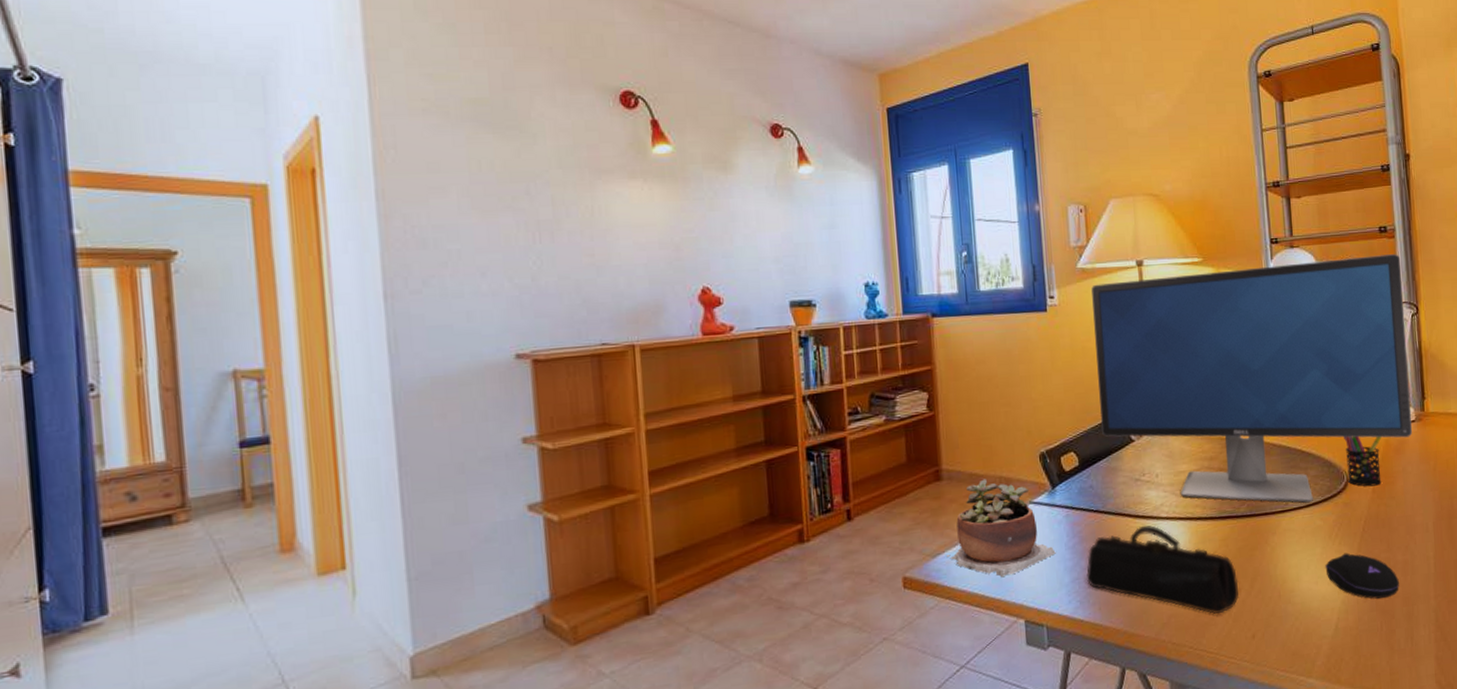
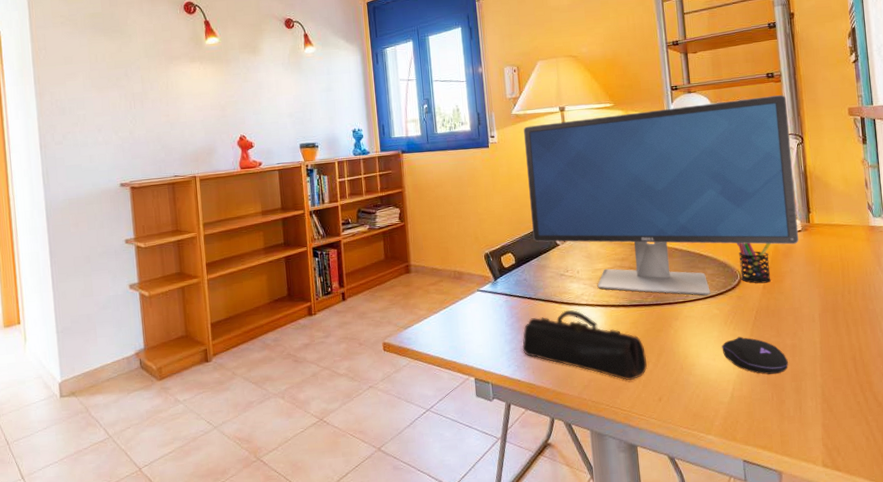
succulent plant: present [946,478,1056,578] -> none [415,272,498,346]

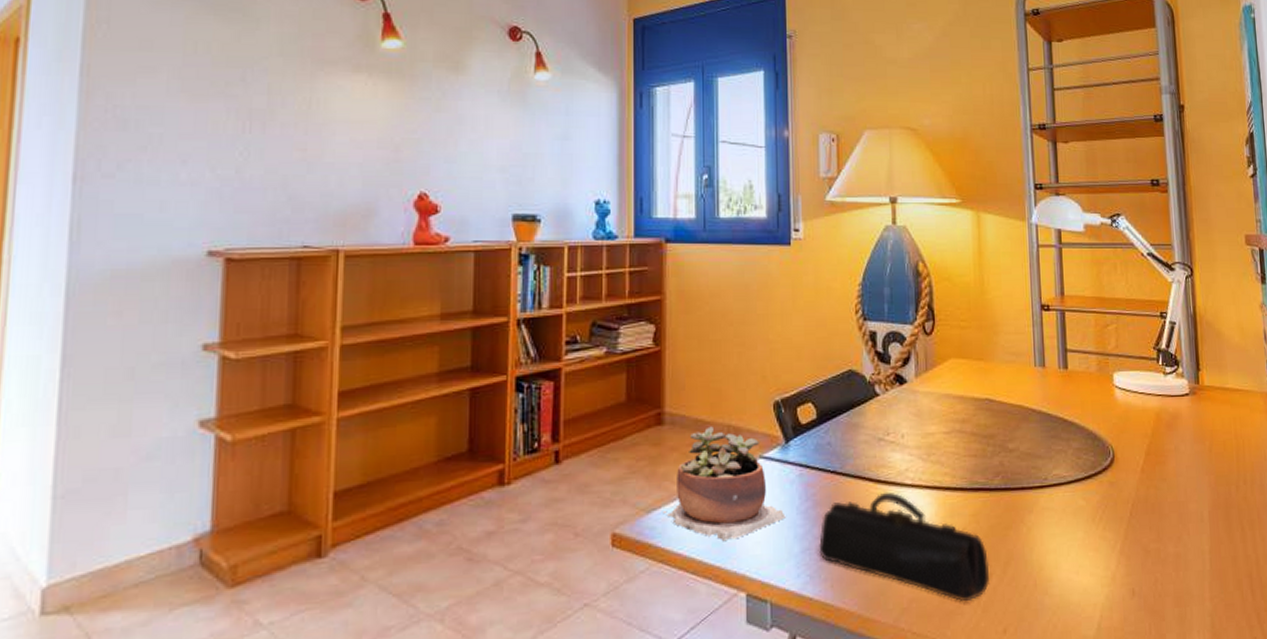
succulent plant: none [415,272,498,346] -> present [663,426,786,542]
monitor: present [524,95,799,296] -> none [840,210,1185,480]
computer mouse: present [721,336,788,375] -> none [1087,540,1170,596]
pen holder: present [737,243,771,284] -> none [1110,406,1152,465]

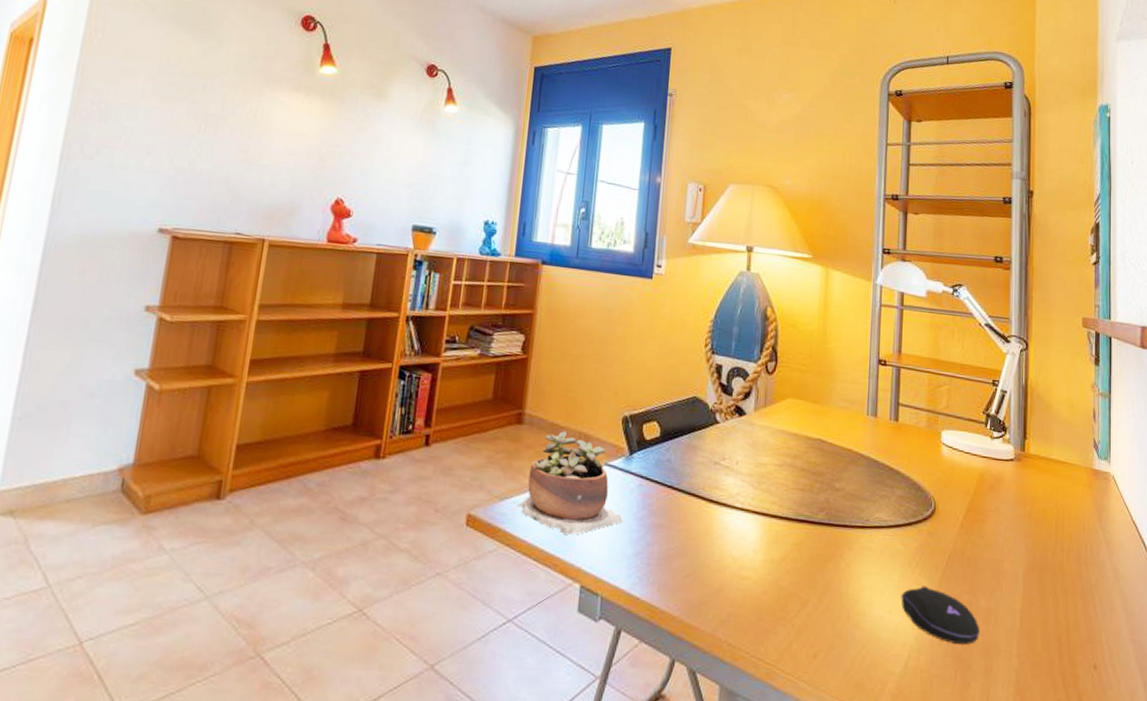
pencil case: present [818,492,990,601] -> none [649,511,807,622]
computer mouse: none [1087,540,1170,596] -> present [901,585,980,645]

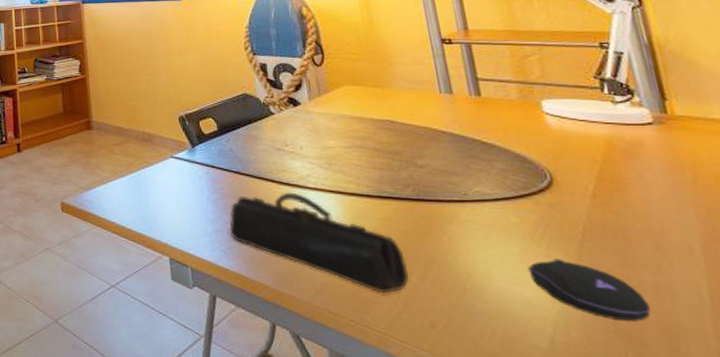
succulent plant: present [514,431,623,536] -> none [97,132,198,217]
pencil case: none [649,511,807,622] -> present [229,192,409,293]

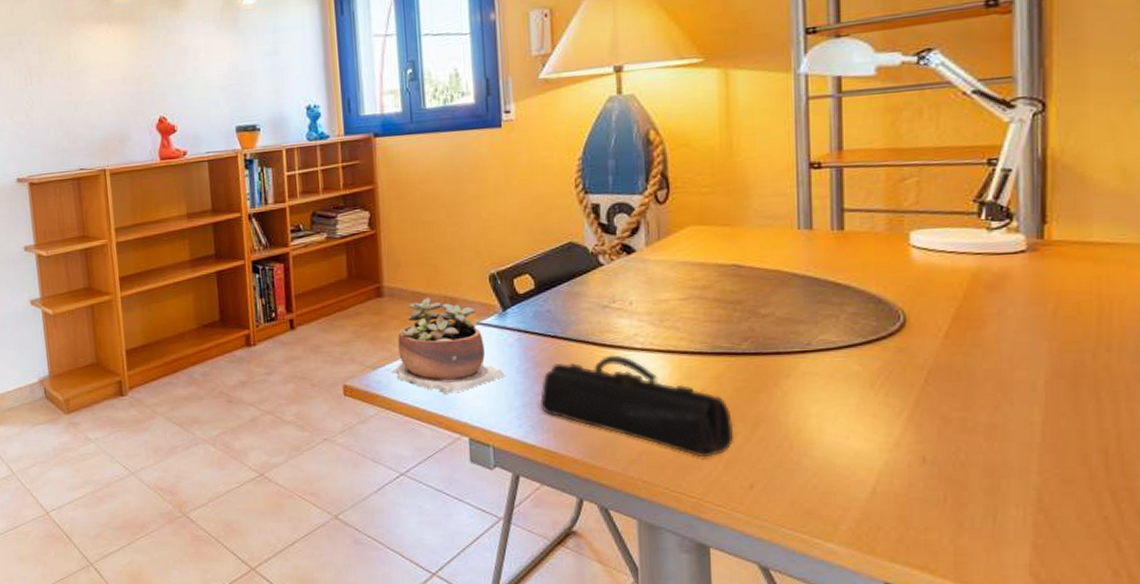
succulent plant: none [97,132,198,217] -> present [387,297,505,395]
computer mouse: present [528,258,651,321] -> none [862,406,979,464]

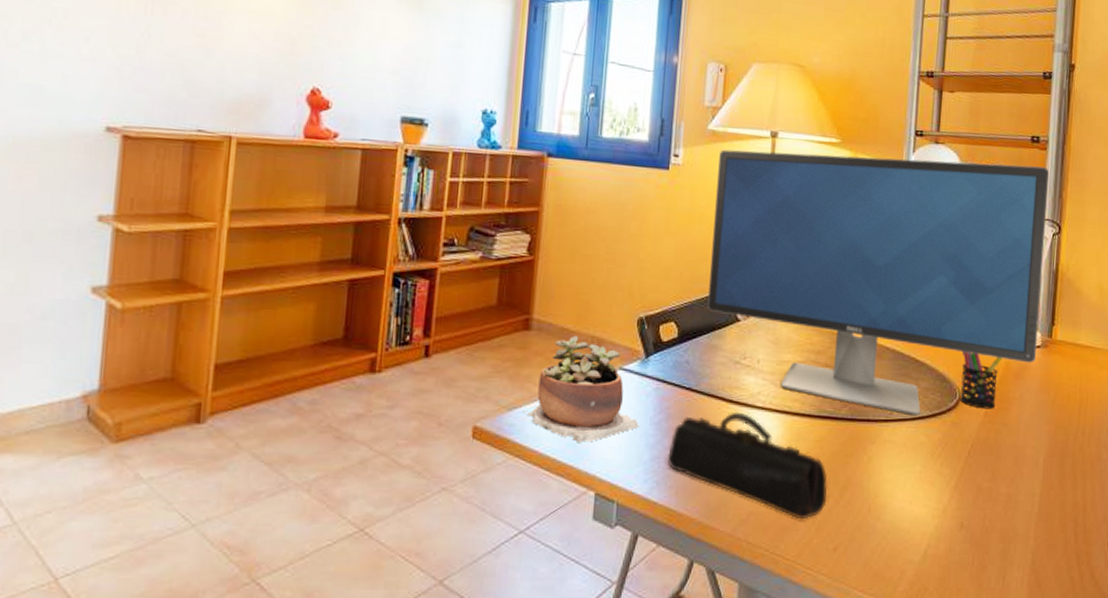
monitor: none [556,34,1021,345] -> present [708,149,1050,416]
pen holder: none [903,267,966,330] -> present [960,352,1003,409]

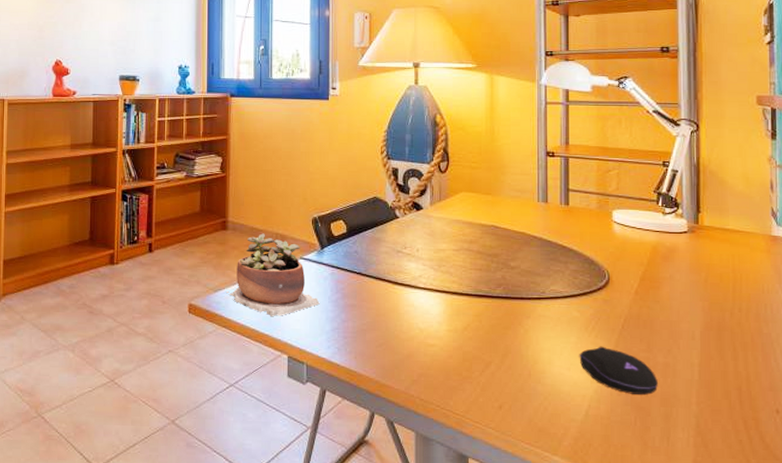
pencil case: present [666,411,828,518] -> none [345,291,489,380]
monitor: present [708,149,1050,416] -> none [370,73,684,295]
computer mouse: none [922,475,999,530] -> present [579,346,658,395]
pen holder: present [960,352,1003,409] -> none [608,238,649,288]

